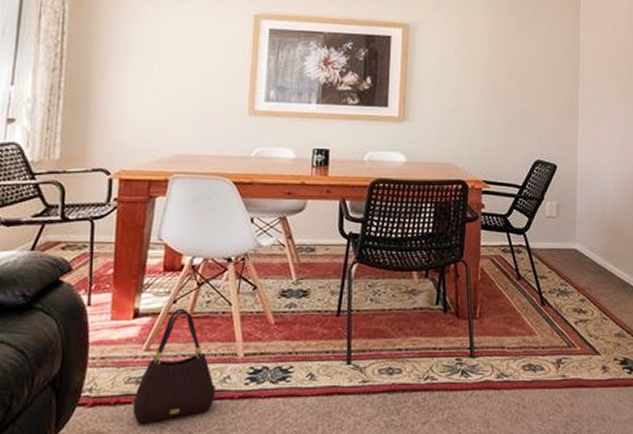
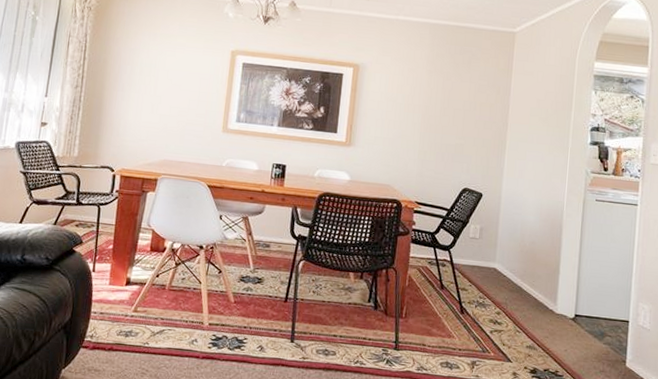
handbag: present [131,308,217,424] -> none [121,281,186,369]

